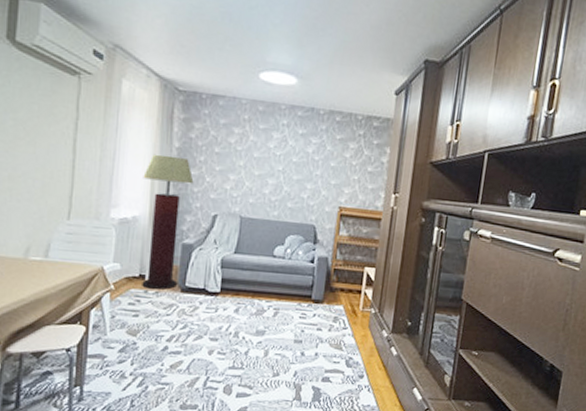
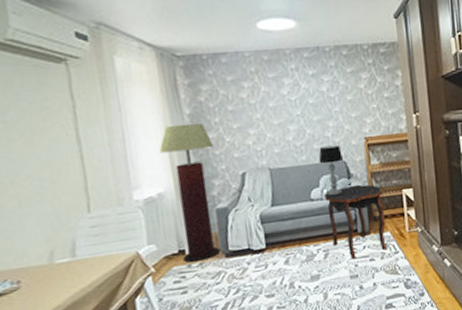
side table: none [285,251,345,325] -> present [324,184,387,260]
table lamp: none [289,206,314,258] -> present [318,145,343,197]

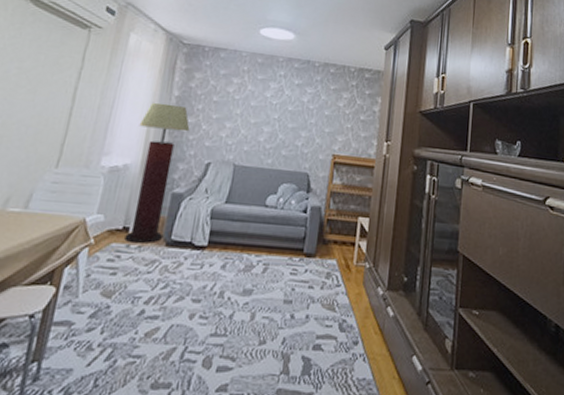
table lamp: present [318,145,343,197] -> none [282,154,307,208]
side table: present [324,184,387,260] -> none [275,200,338,282]

